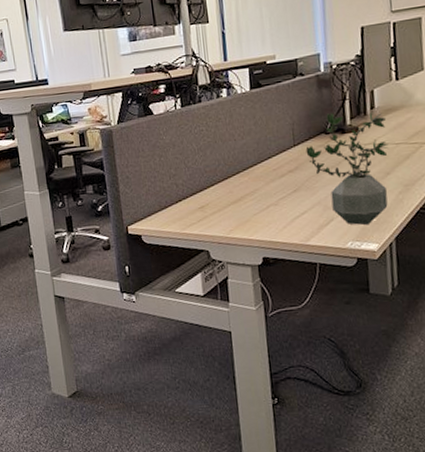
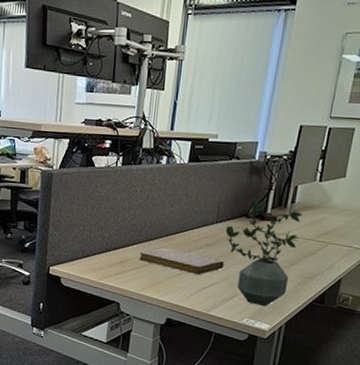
notebook: none [219,183,313,205] -> present [139,247,225,275]

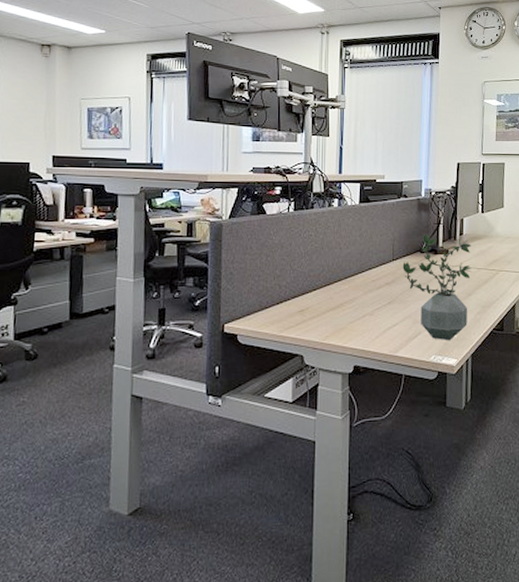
notebook: present [139,247,225,275] -> none [319,290,406,315]

